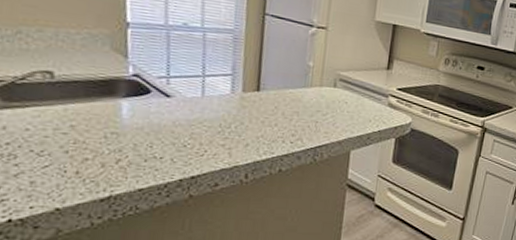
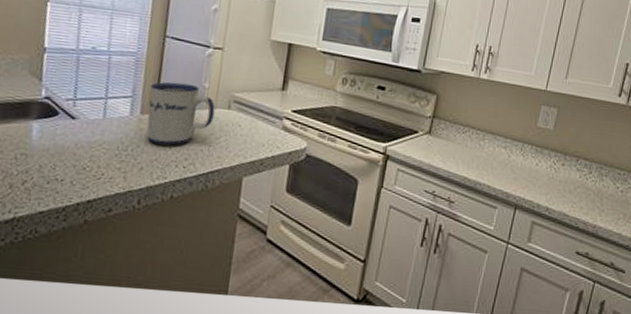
mug: none [250,60,321,123] -> present [146,82,215,146]

